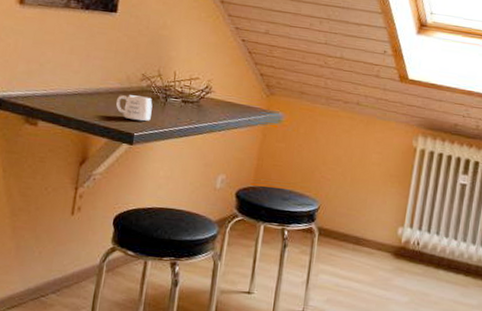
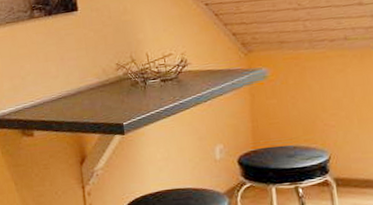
mug: present [115,95,153,121] -> none [98,84,135,111]

